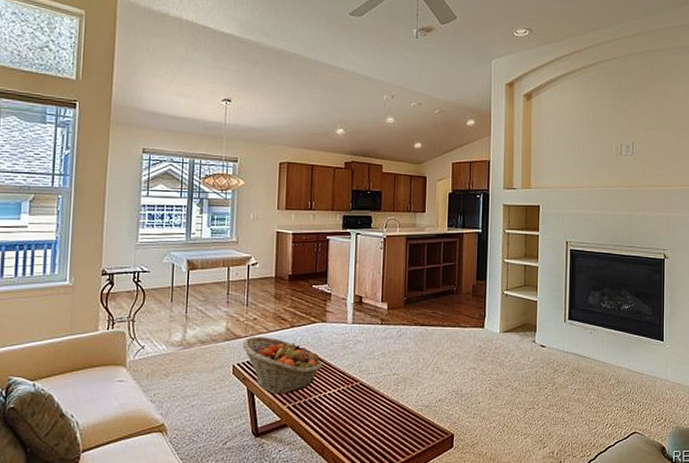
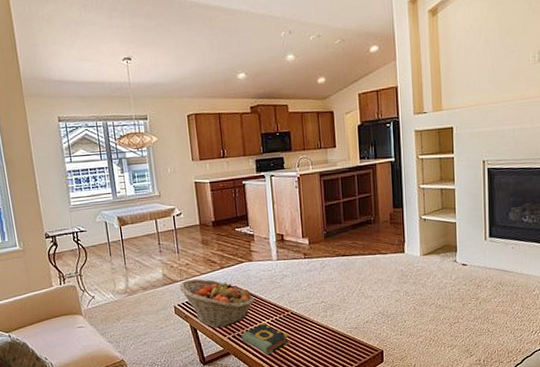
book: none [302,392,356,431] -> present [241,323,290,355]

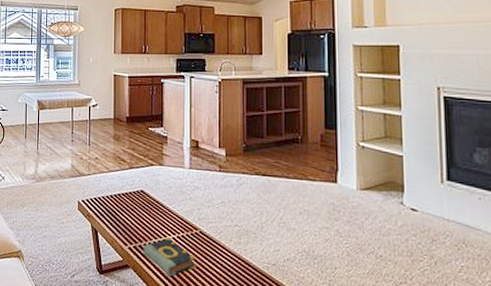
fruit basket: present [179,279,254,328] -> none [85,175,161,235]

